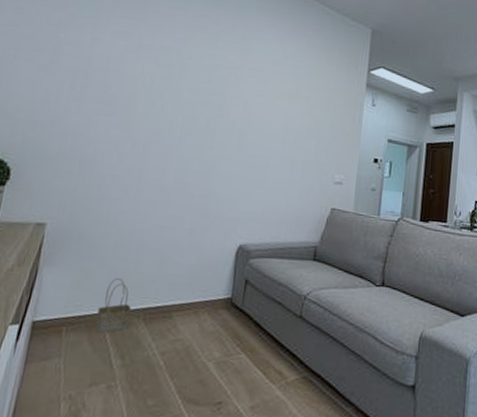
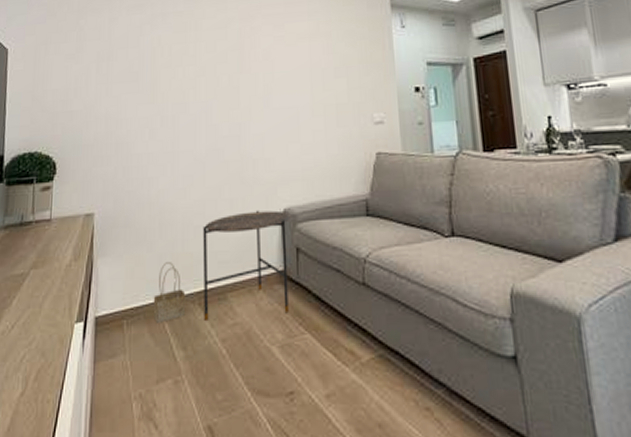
side table: none [146,242,245,335] -> present [203,210,291,320]

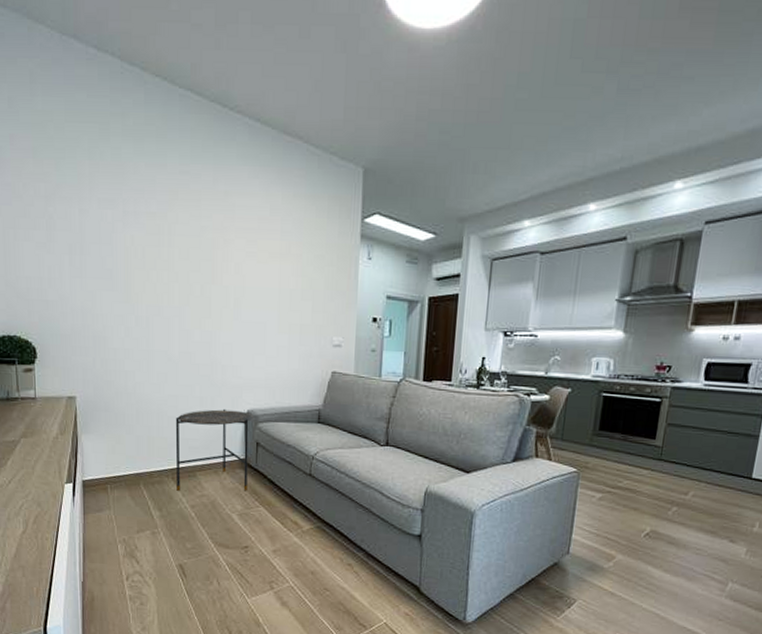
basket: present [153,262,186,323] -> none [132,443,161,490]

